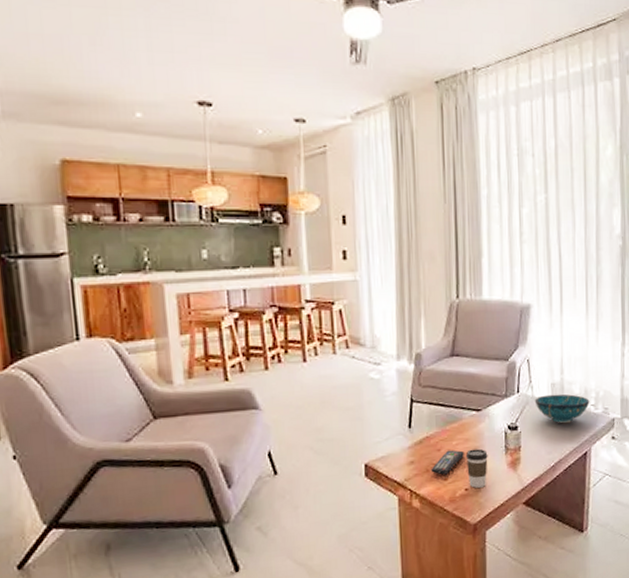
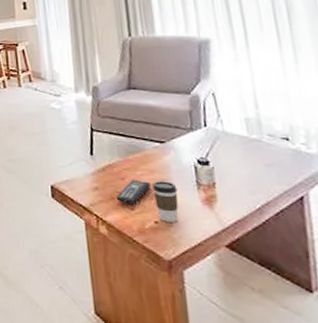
decorative bowl: present [534,394,590,424] -> none [226,129,299,162]

